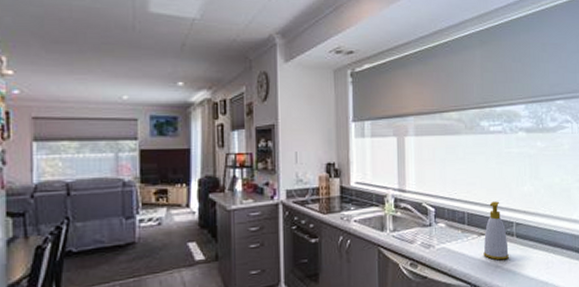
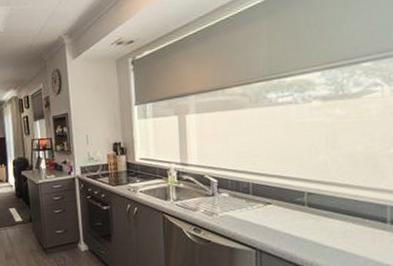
soap bottle: present [483,201,509,260] -> none [270,172,299,228]

